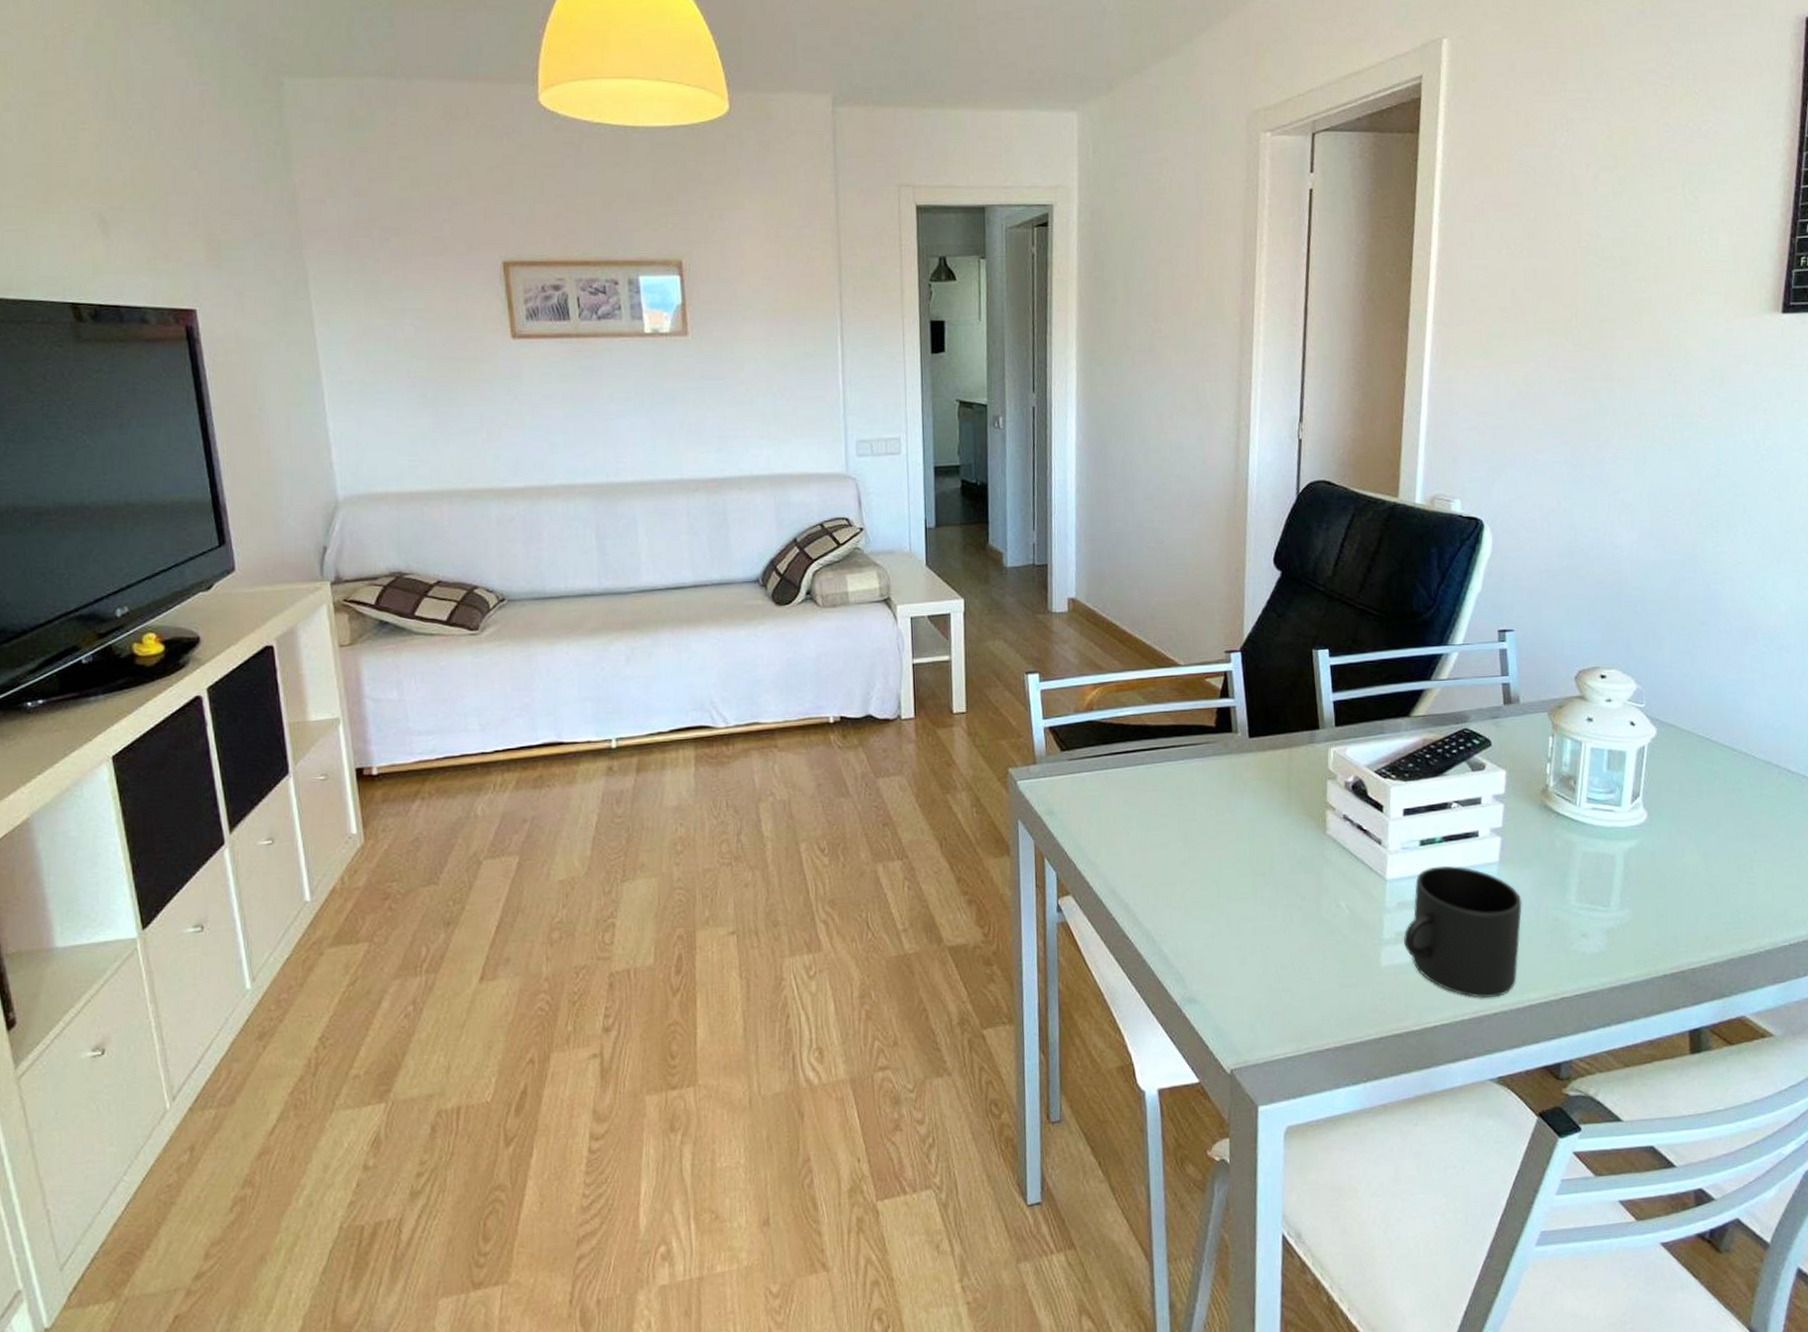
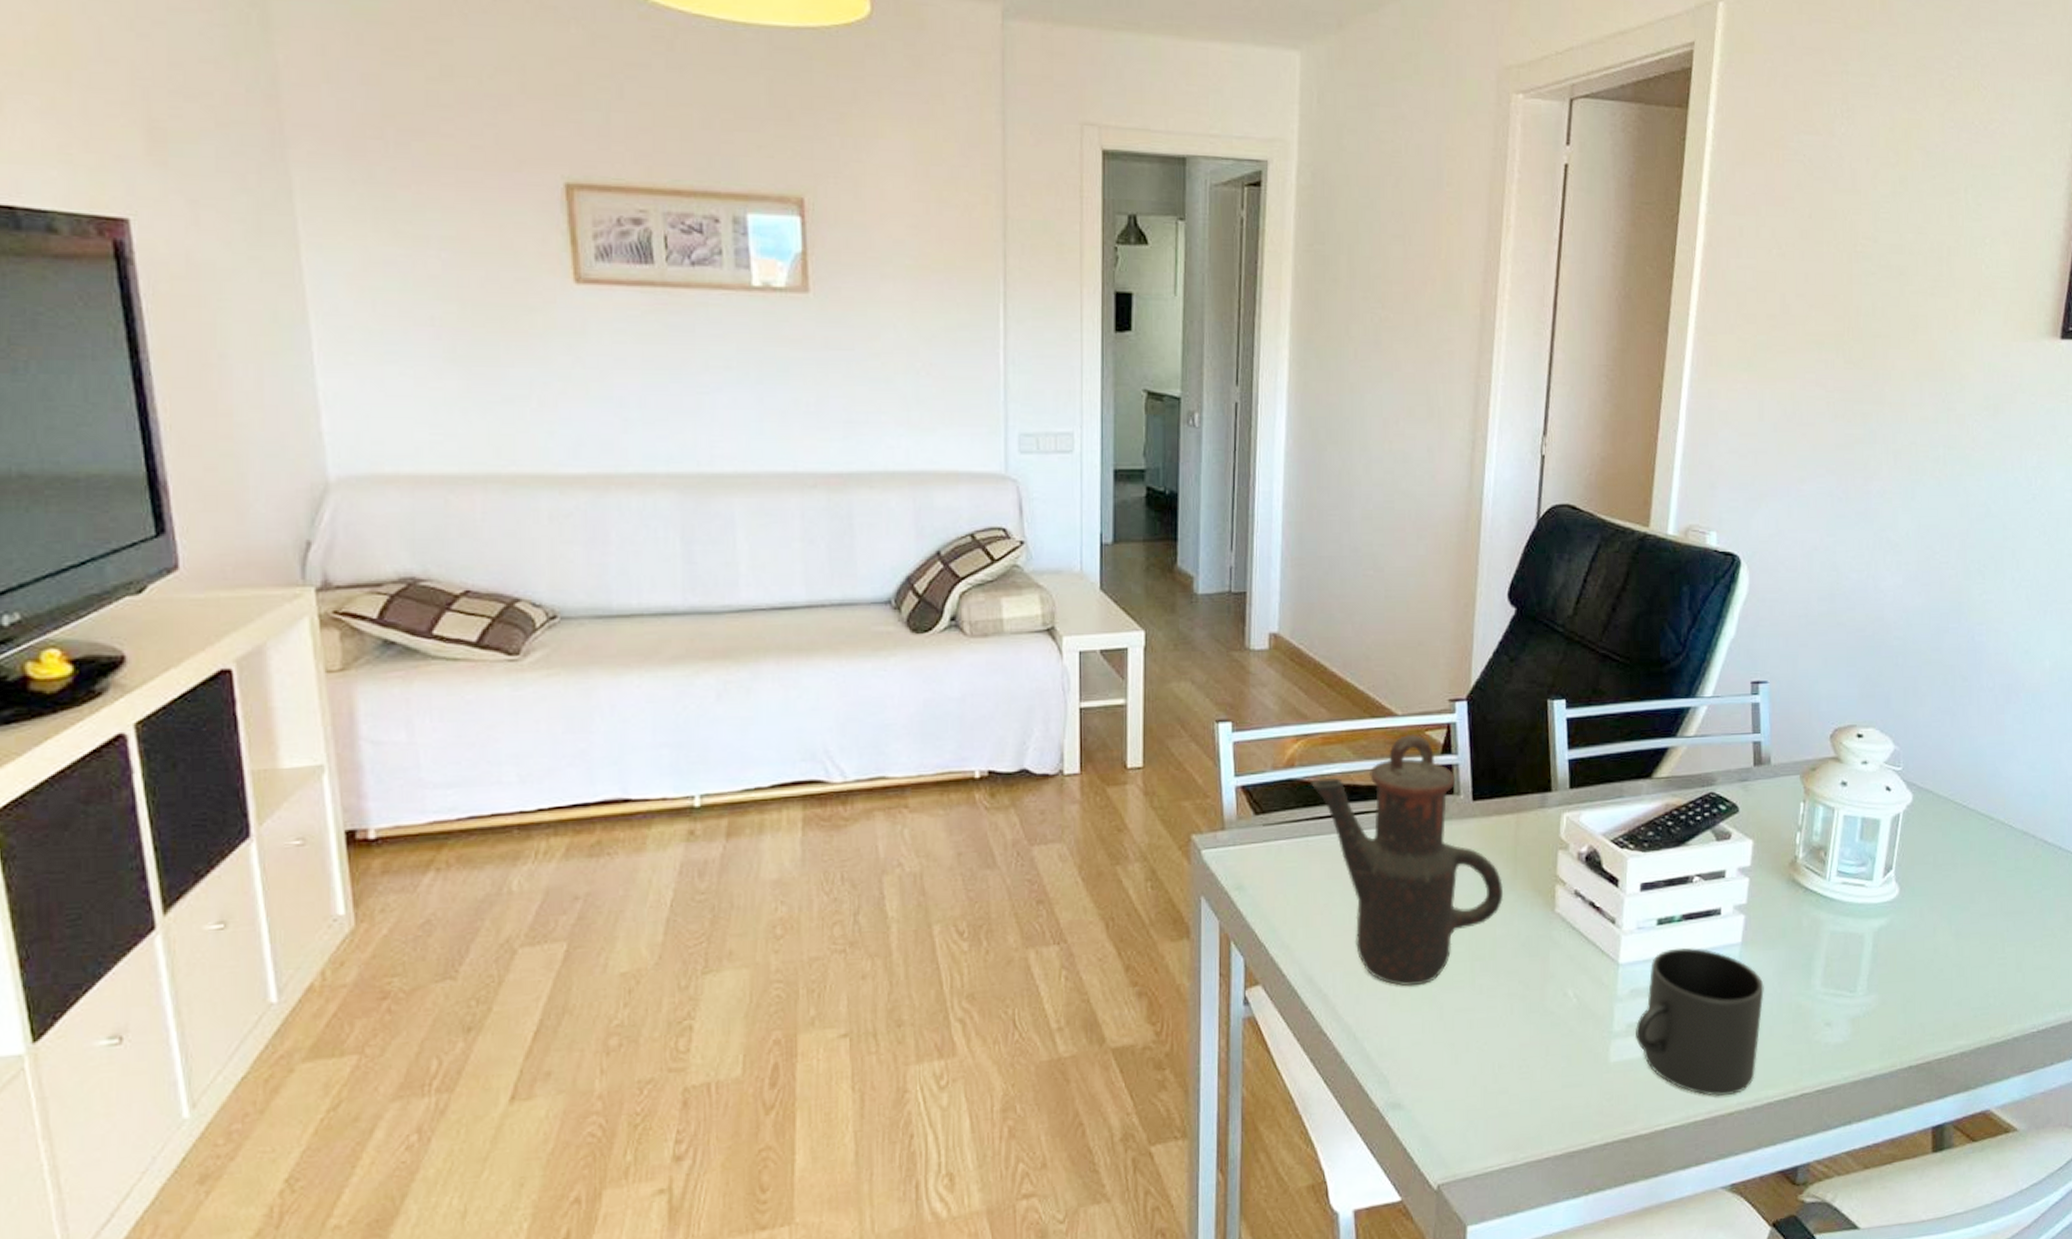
teapot: none [1108,681,1279,897] -> present [1311,733,1503,986]

